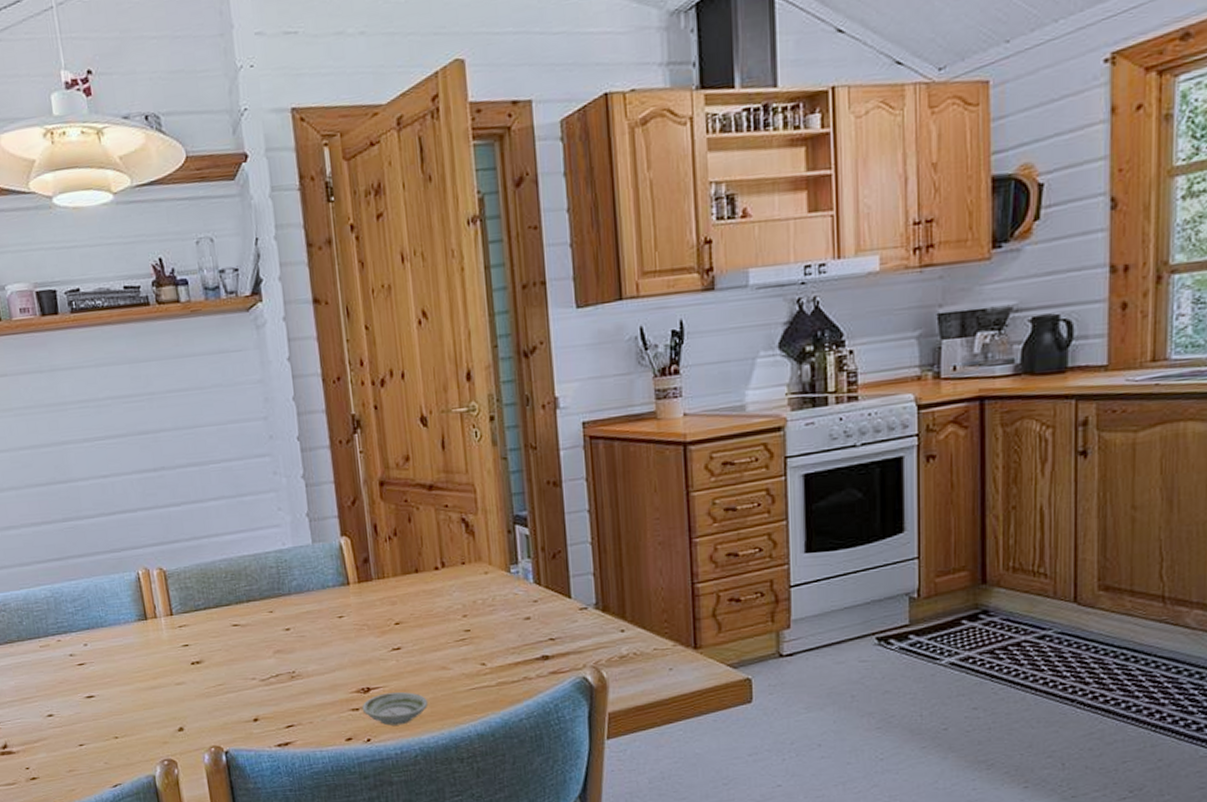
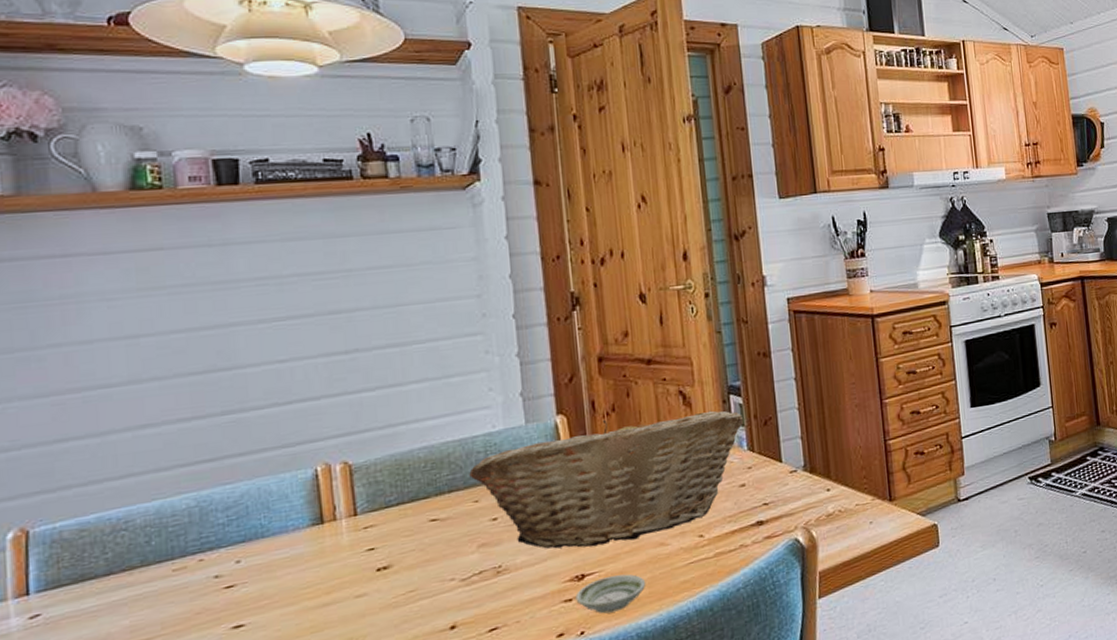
fruit basket: none [264,540,530,664] -> present [469,411,744,549]

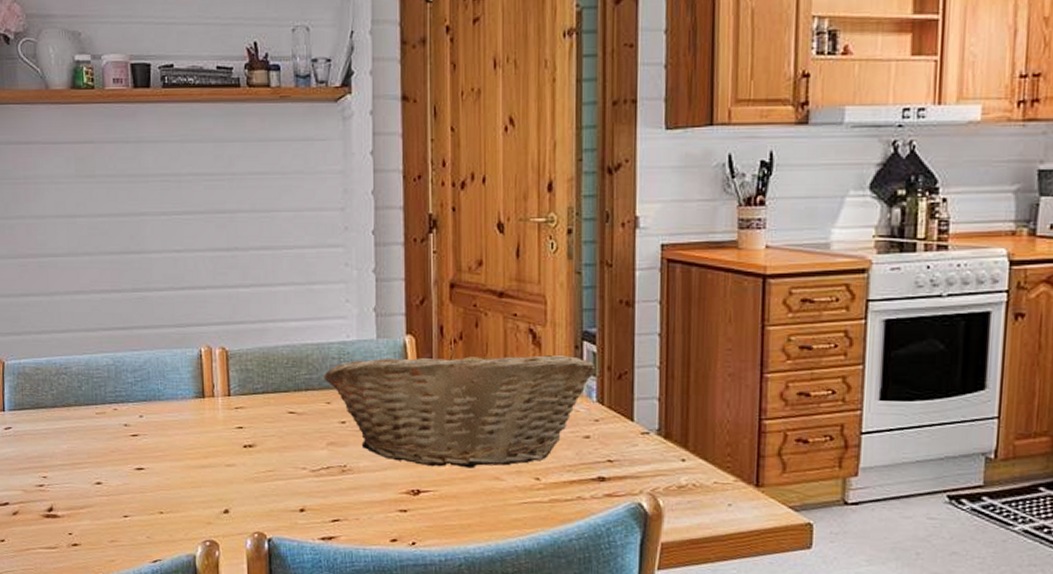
saucer: present [575,574,646,614] -> none [410,498,478,532]

